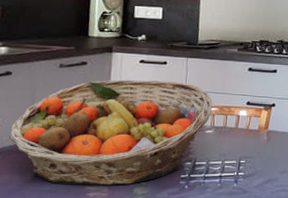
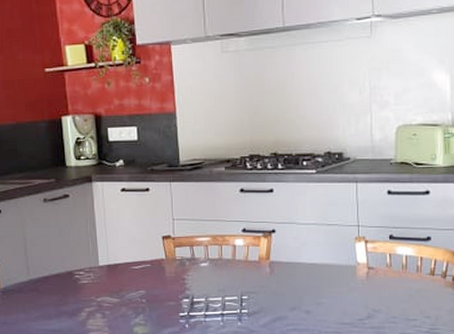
fruit basket: present [9,79,213,185] -> none [9,210,205,324]

